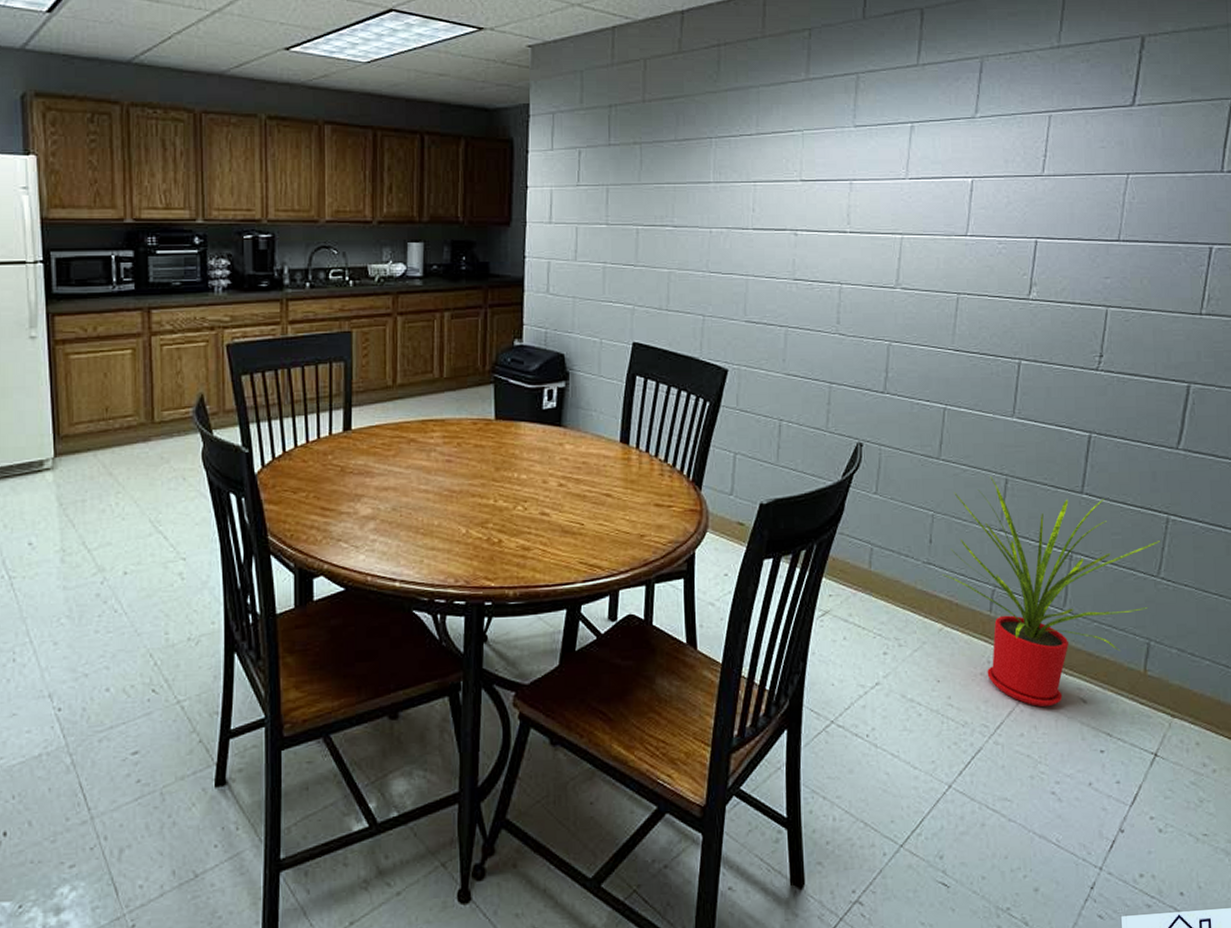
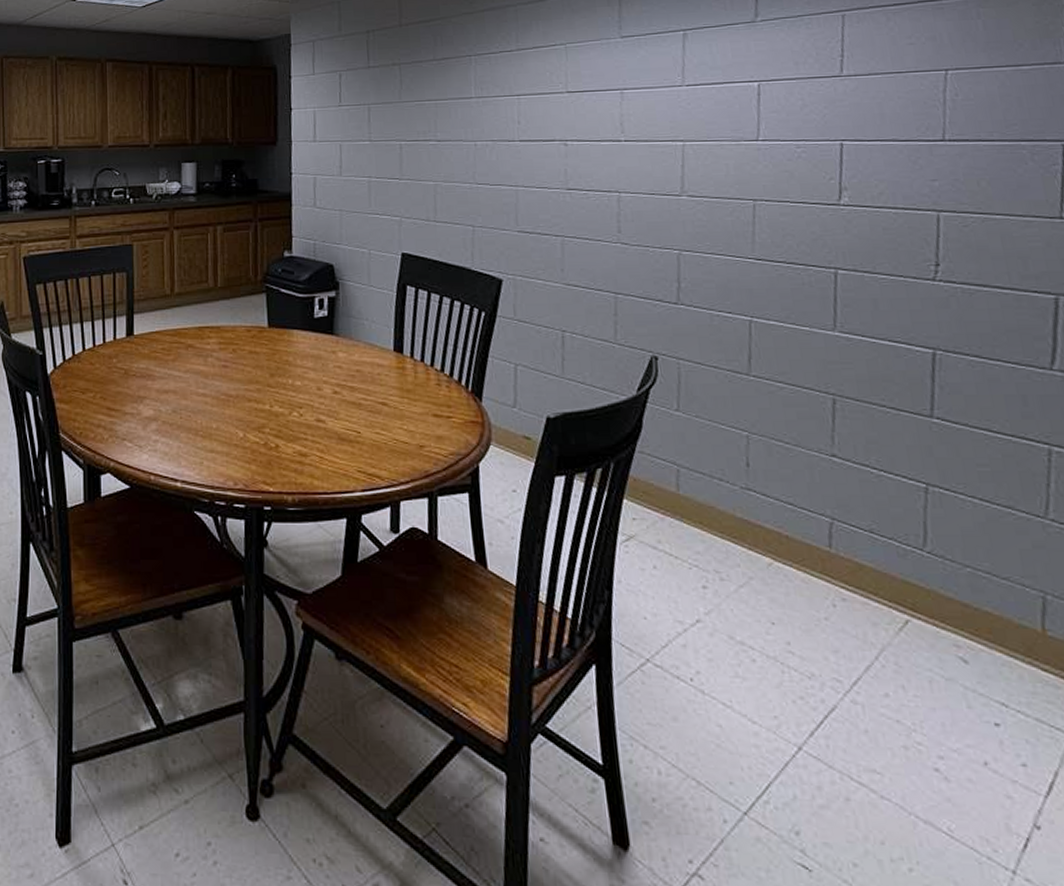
house plant: present [942,476,1161,707] -> none [766,395,1045,665]

